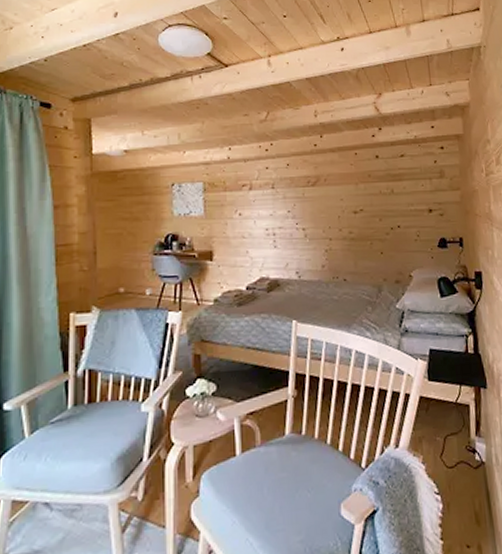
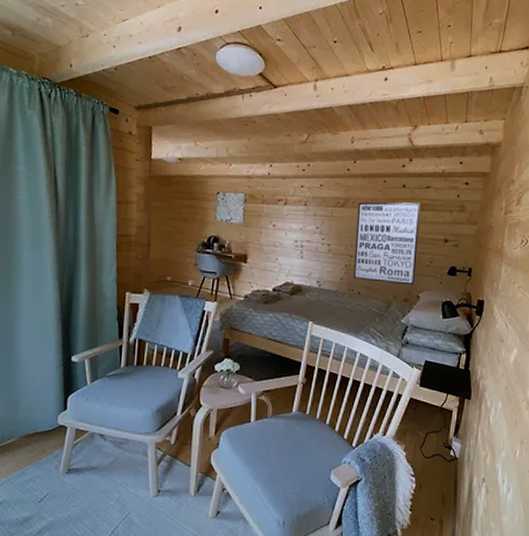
wall art: none [330,172,404,265] -> present [353,202,421,286]

